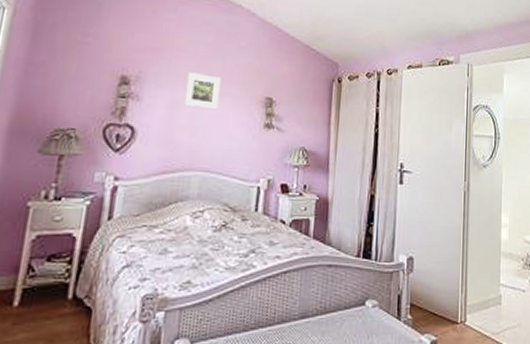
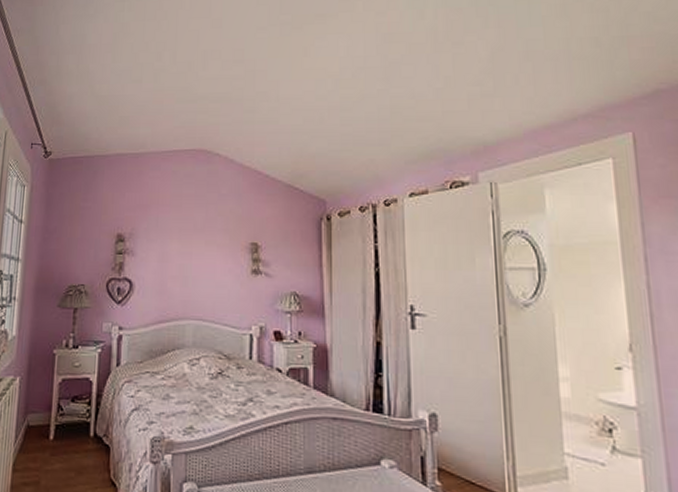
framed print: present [184,72,221,109] -> none [173,225,205,258]

